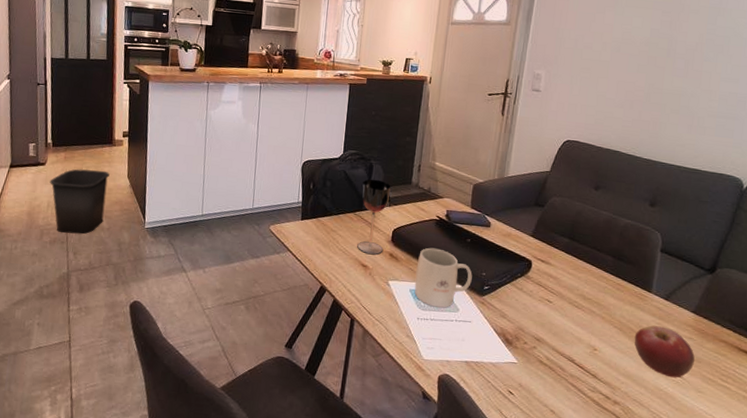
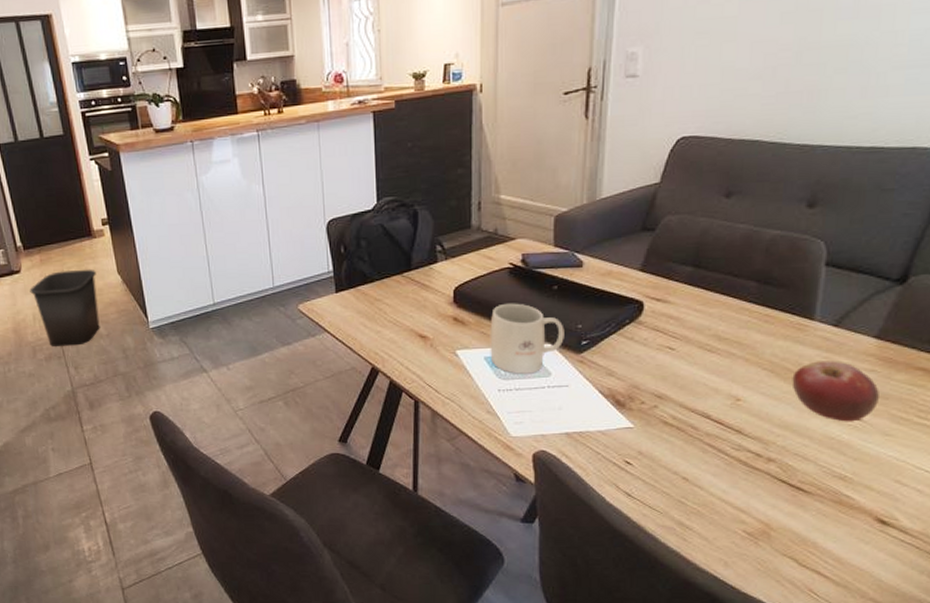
wineglass: present [357,179,391,255] -> none [407,229,445,322]

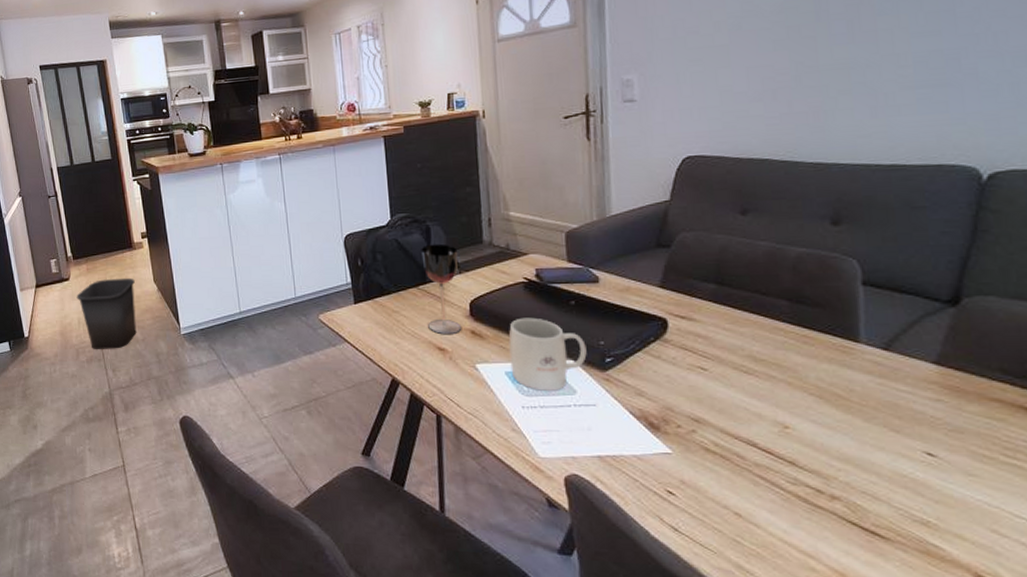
wineglass: none [407,229,445,322] -> present [421,243,462,335]
fruit: present [791,361,879,422] -> none [844,387,952,458]

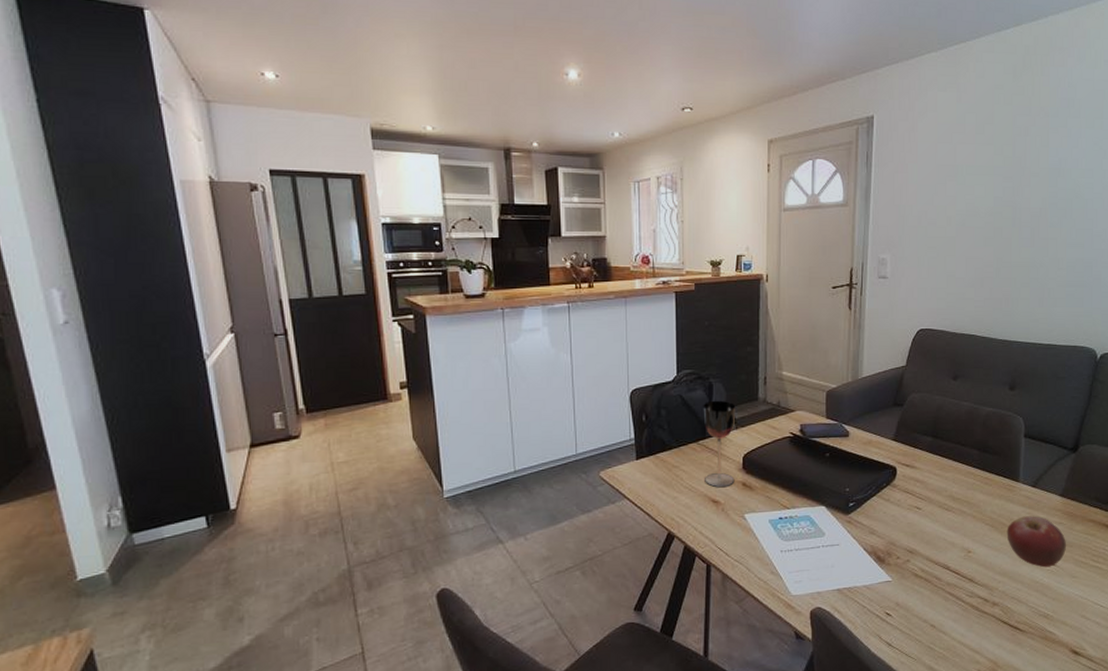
waste bin: present [76,277,137,349] -> none [309,434,389,520]
mug: present [508,317,587,392] -> none [774,469,835,536]
fruit: none [844,387,952,458] -> present [1006,516,1066,568]

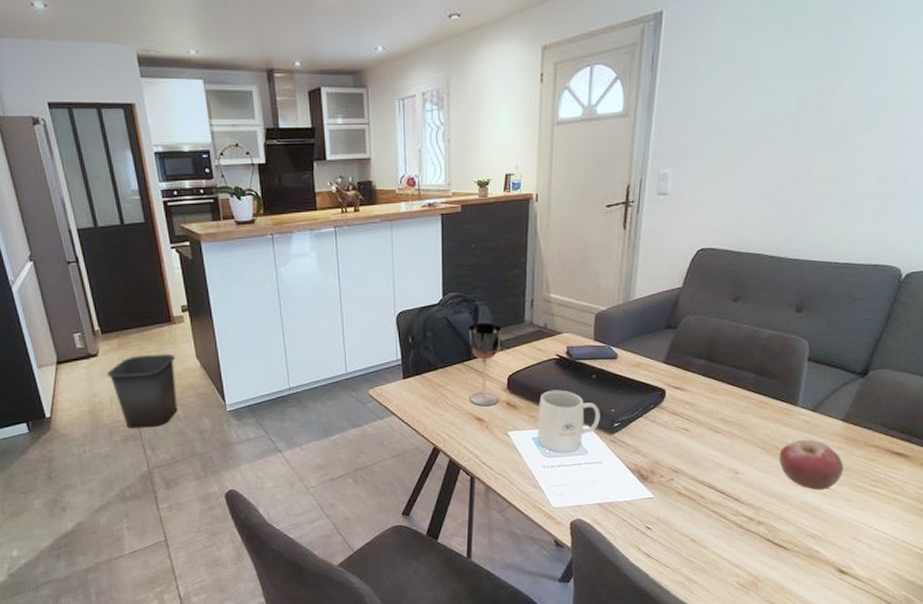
waste bin: none [309,434,389,520] -> present [107,353,178,428]
mug: none [774,469,835,536] -> present [537,390,600,454]

